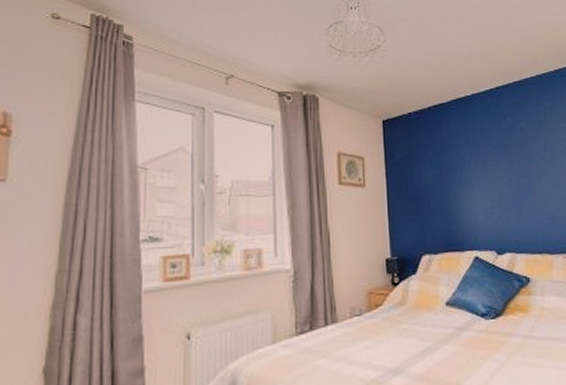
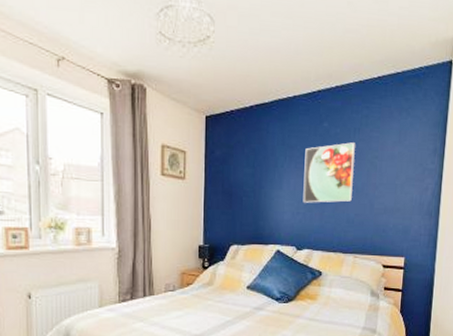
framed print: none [491,135,550,202] -> present [303,142,355,203]

